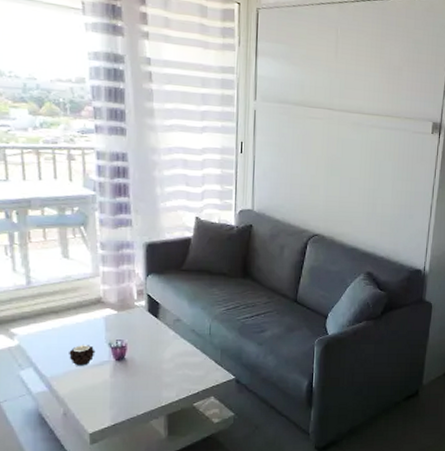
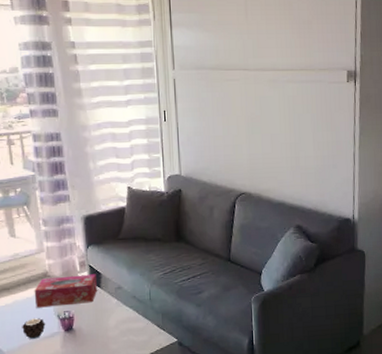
tissue box: none [85,303,154,334] -> present [34,274,97,308]

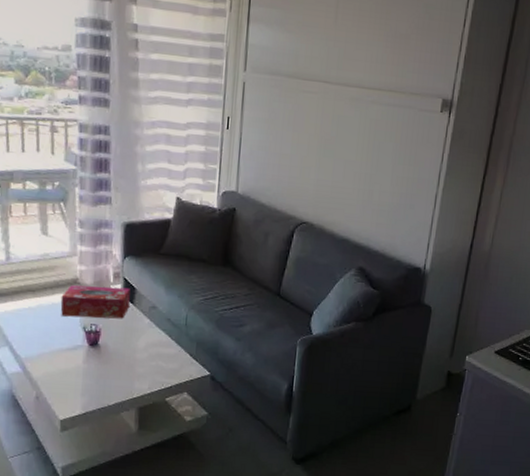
candle: present [22,318,46,339] -> none [43,326,70,349]

